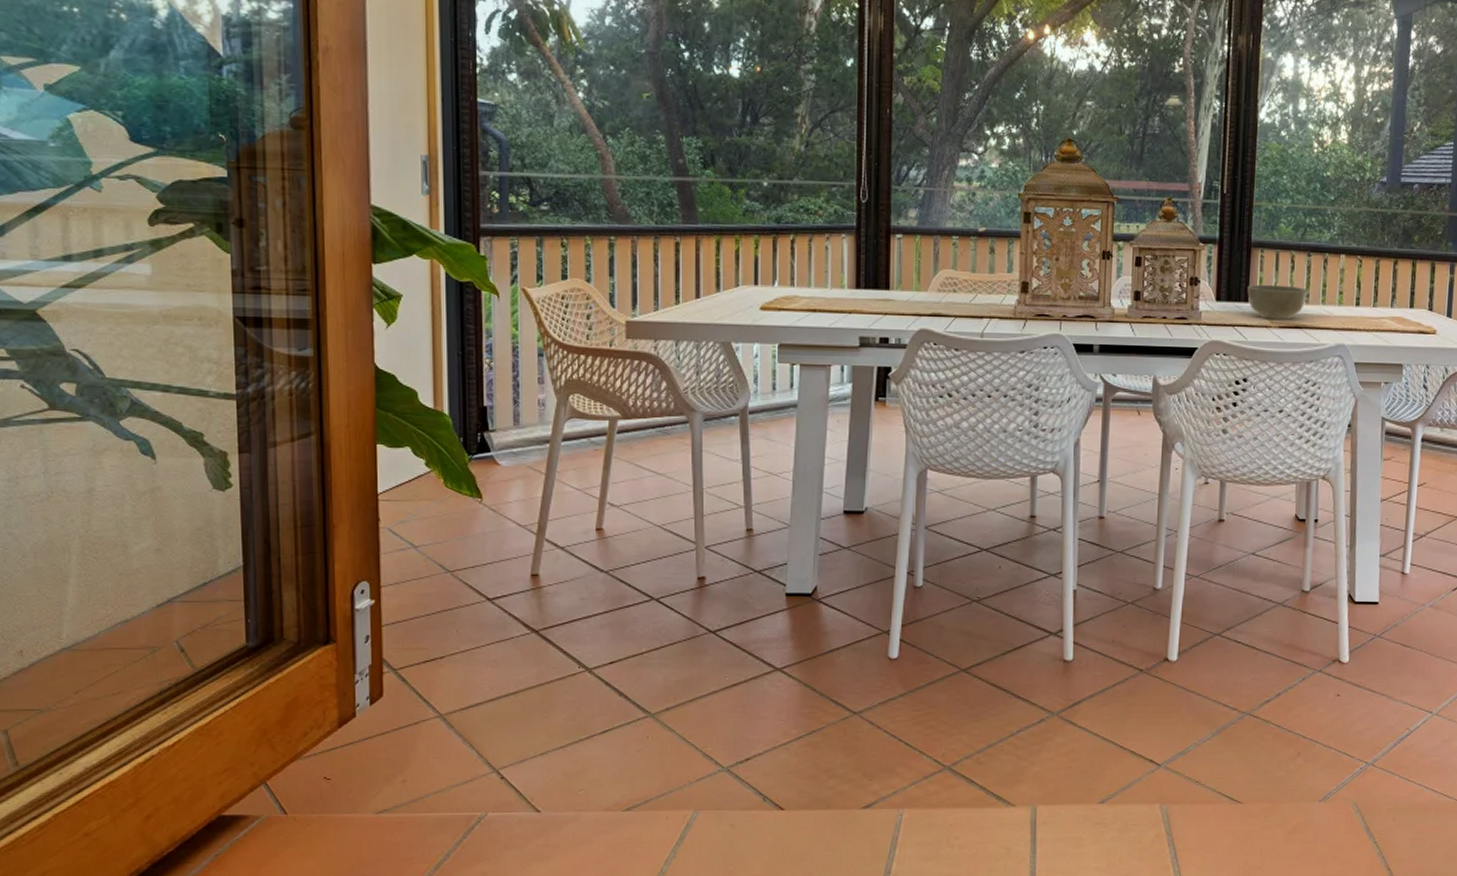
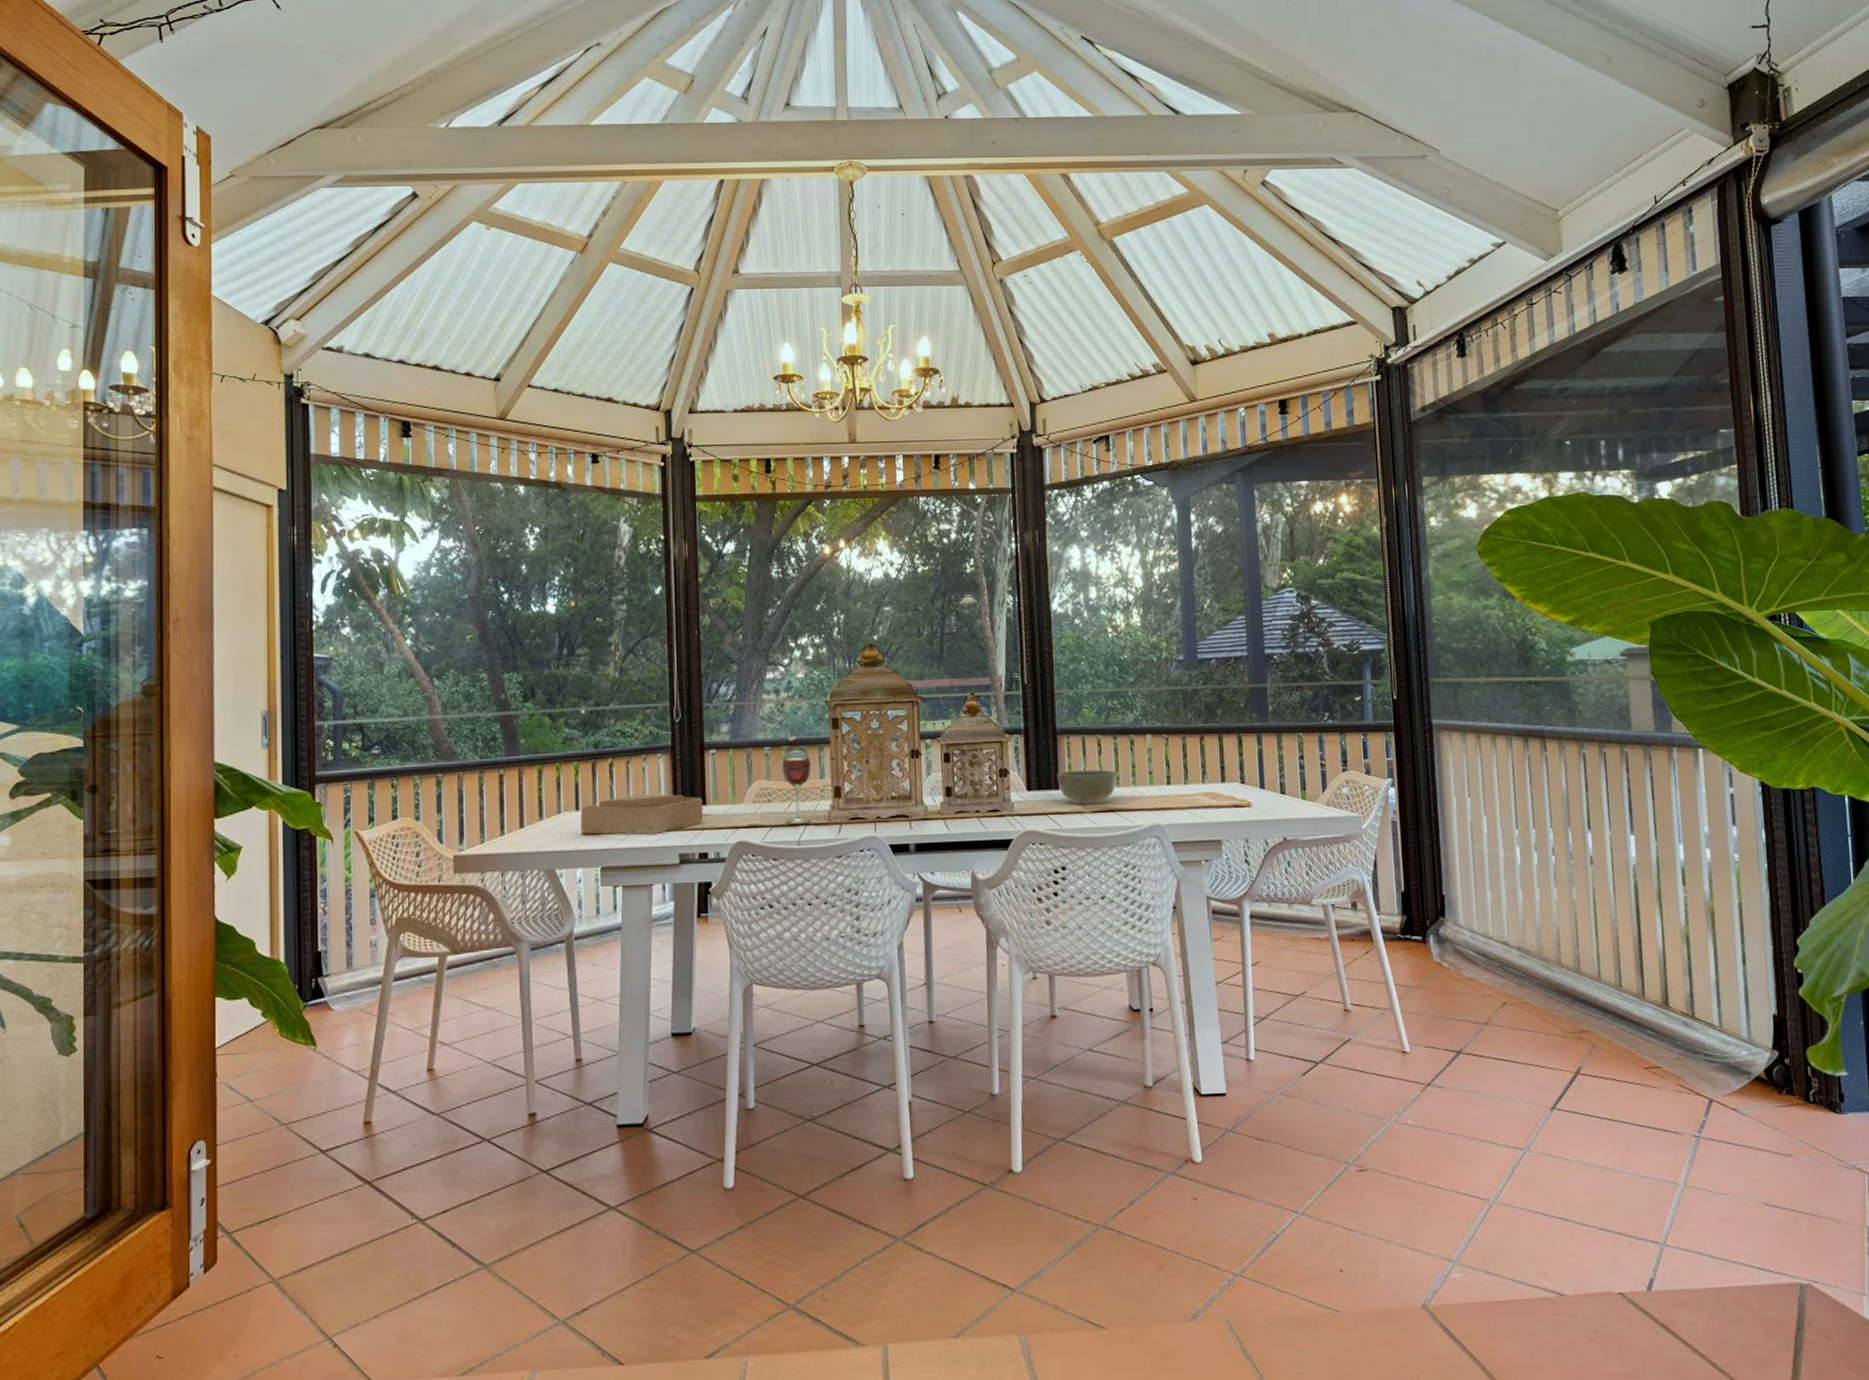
napkin holder: none [759,274,887,316] -> present [580,793,704,836]
wineglass: none [969,239,999,317] -> present [782,748,811,825]

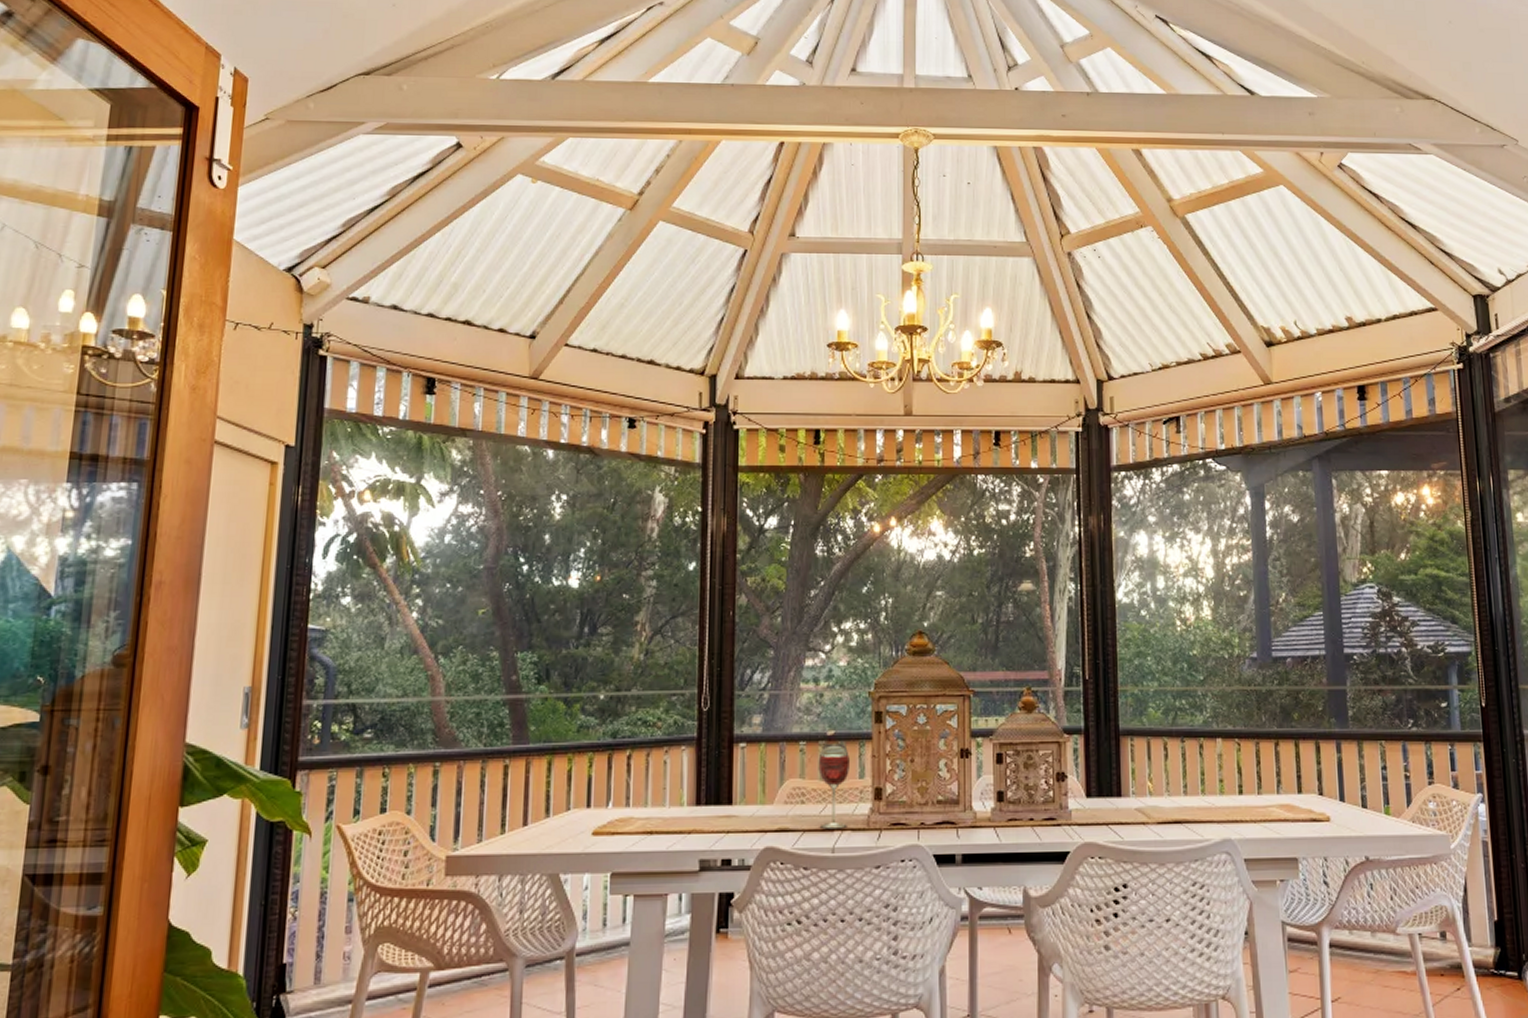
napkin holder: present [580,793,704,836] -> none [590,791,729,838]
bowl: present [1057,769,1117,806] -> none [1119,775,1184,816]

